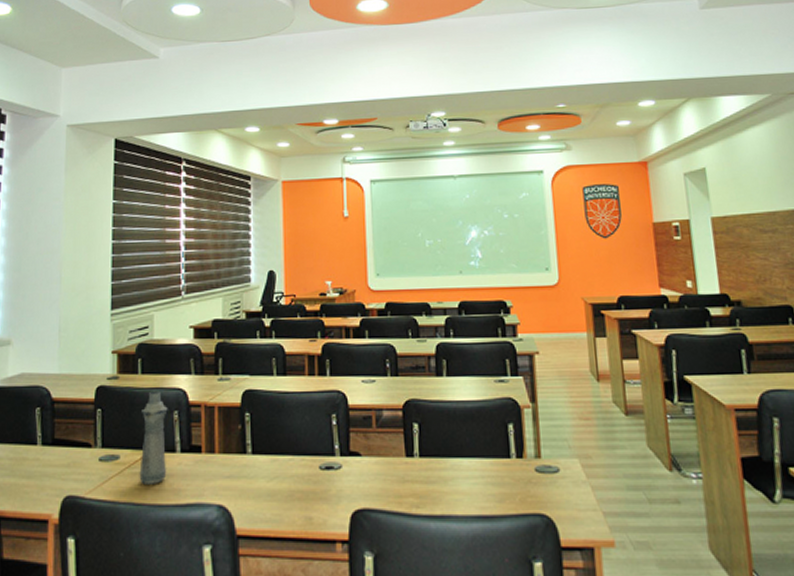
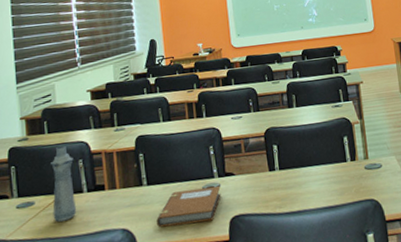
notebook: none [260,466,342,512] -> present [156,185,221,228]

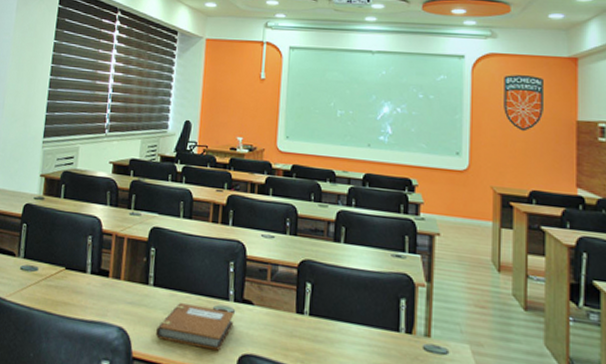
bottle: present [51,145,77,222] -> none [52,215,83,298]

